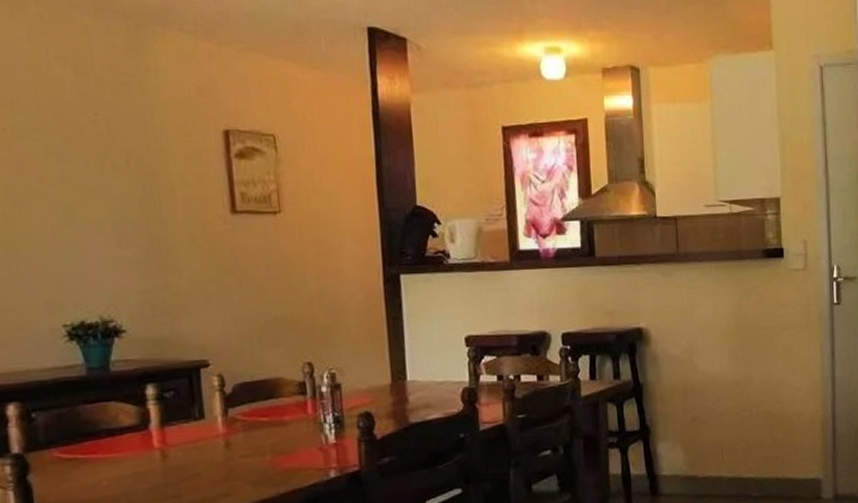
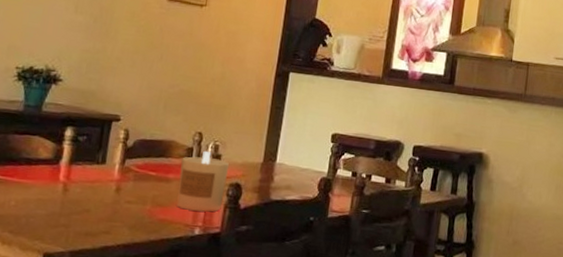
candle: none [295,383,355,453] -> present [176,151,230,212]

